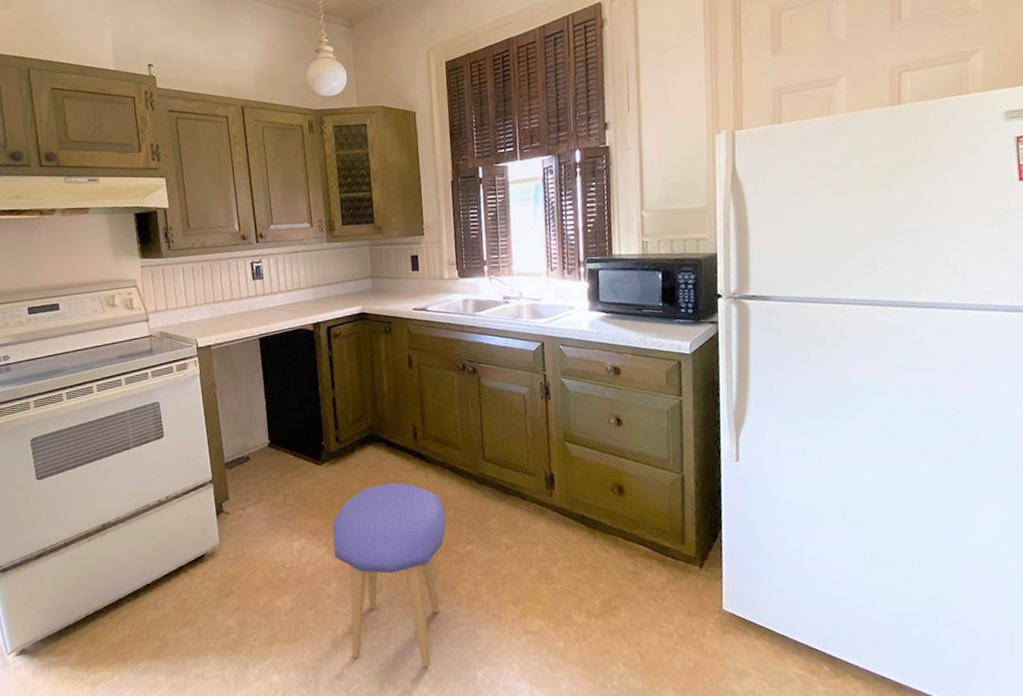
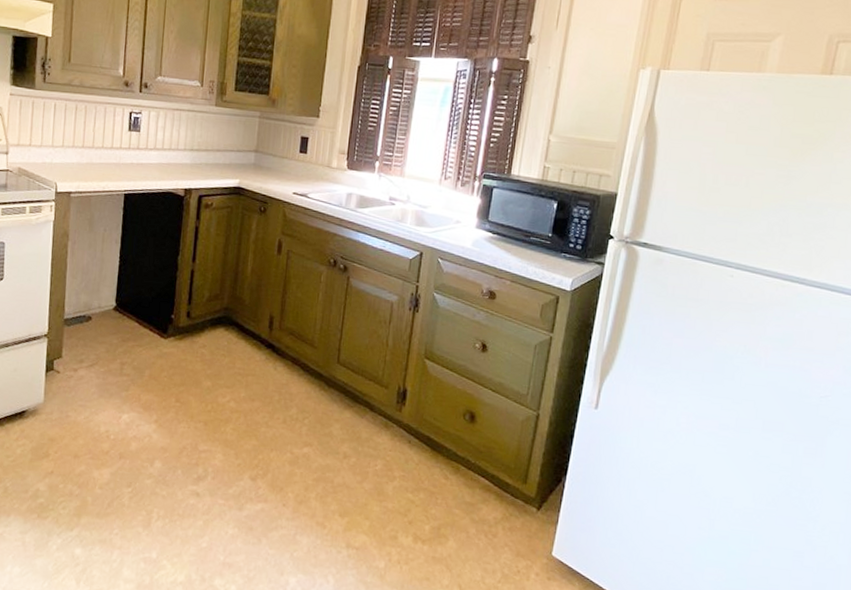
stool: present [332,483,446,668] -> none [163,369,287,565]

